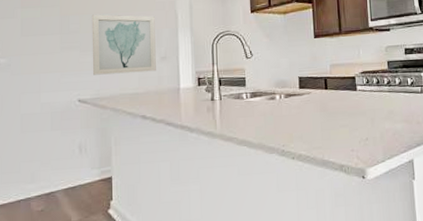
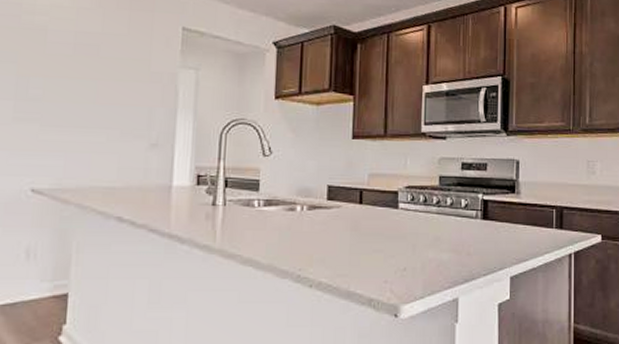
wall art: present [91,14,156,75] -> none [56,78,147,161]

